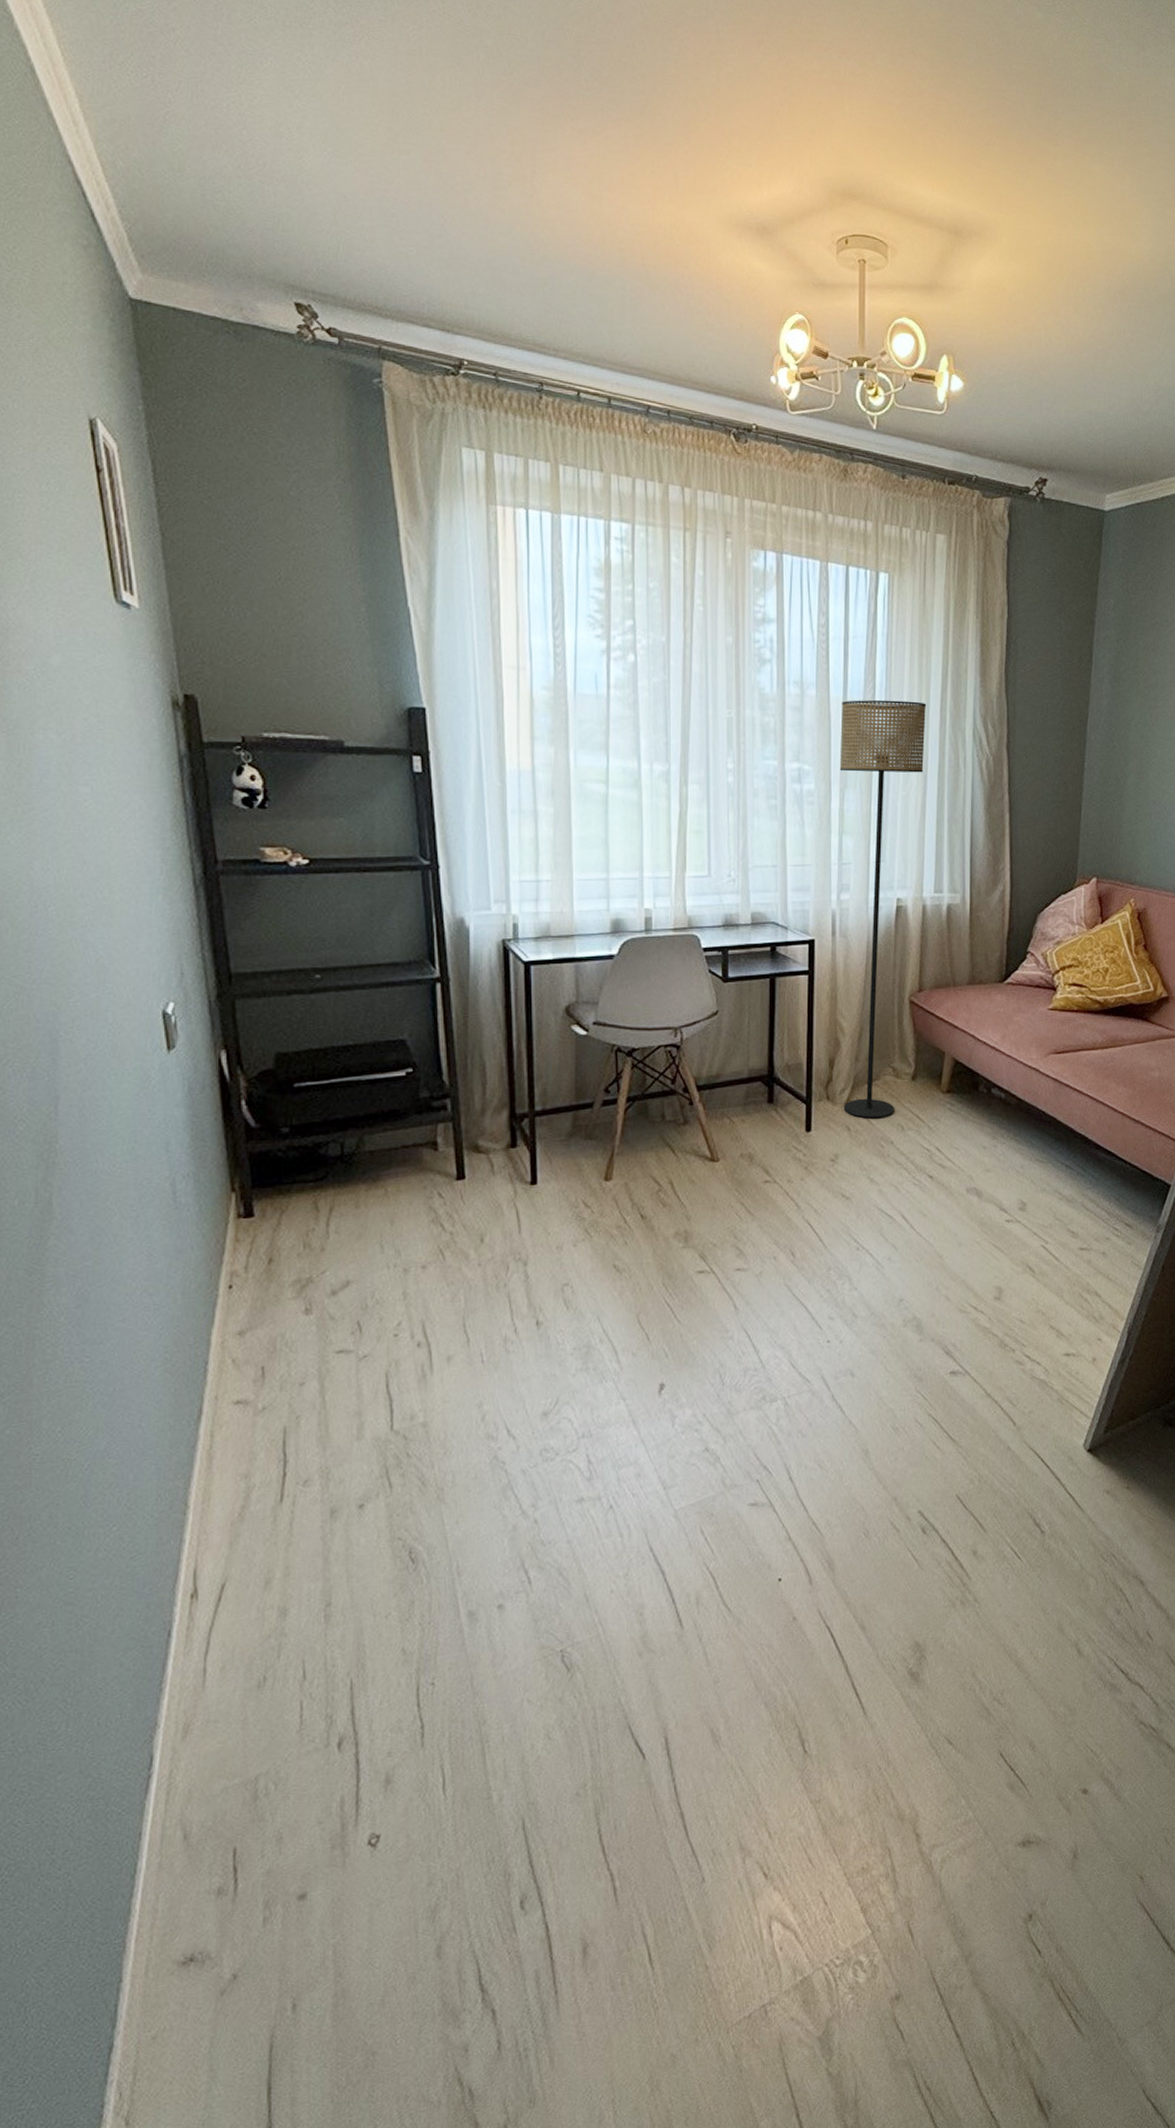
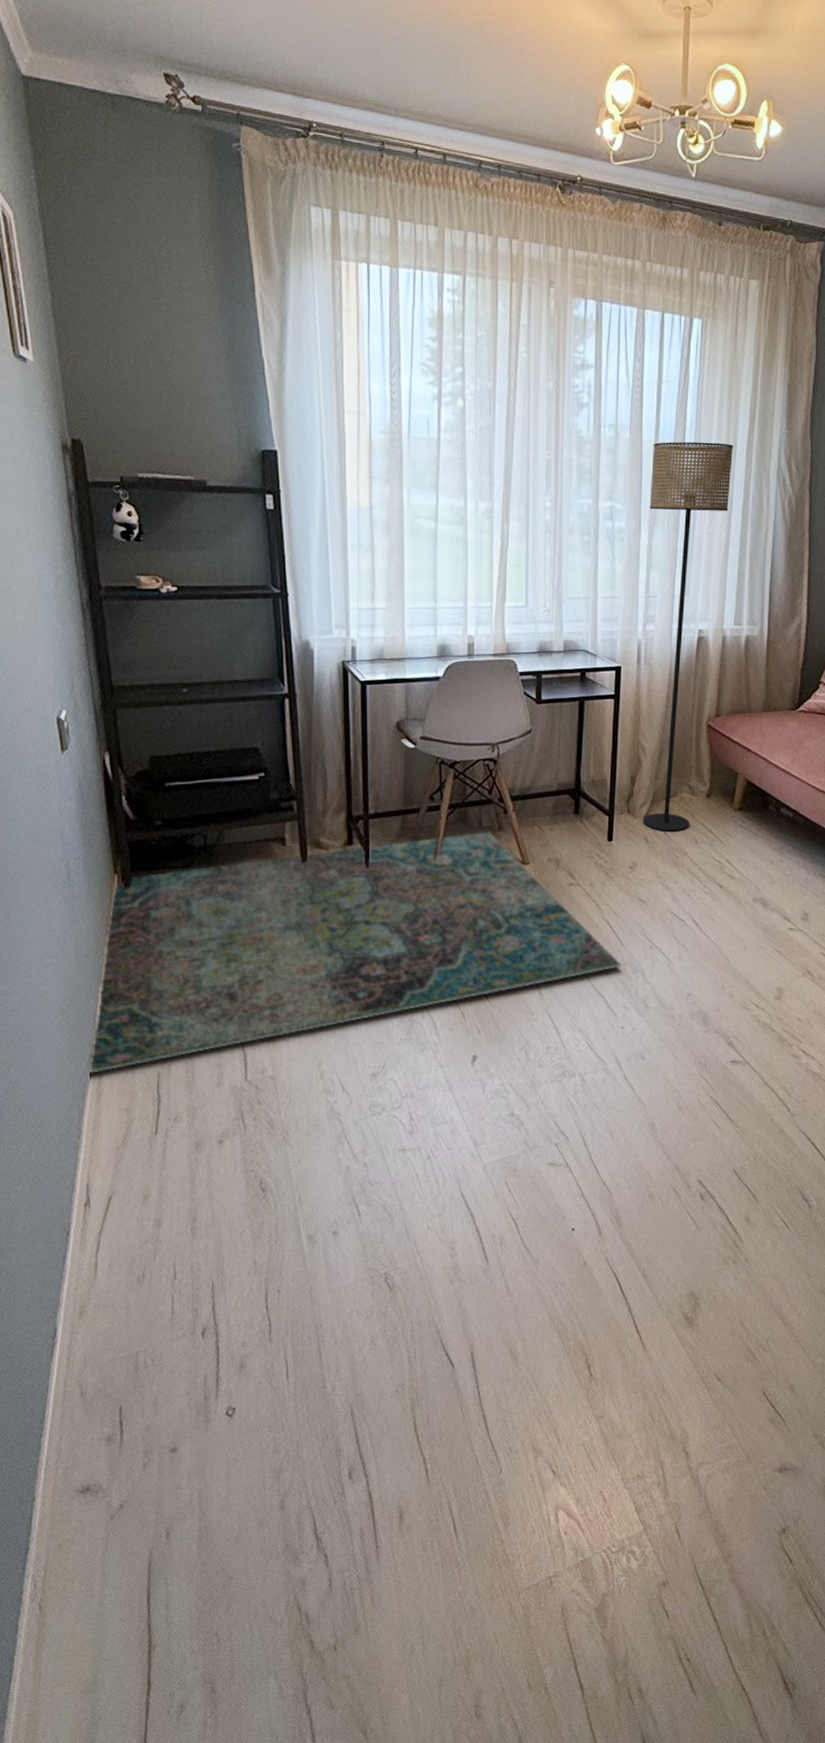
rug: none [195,1126,826,1436] -> present [87,832,623,1075]

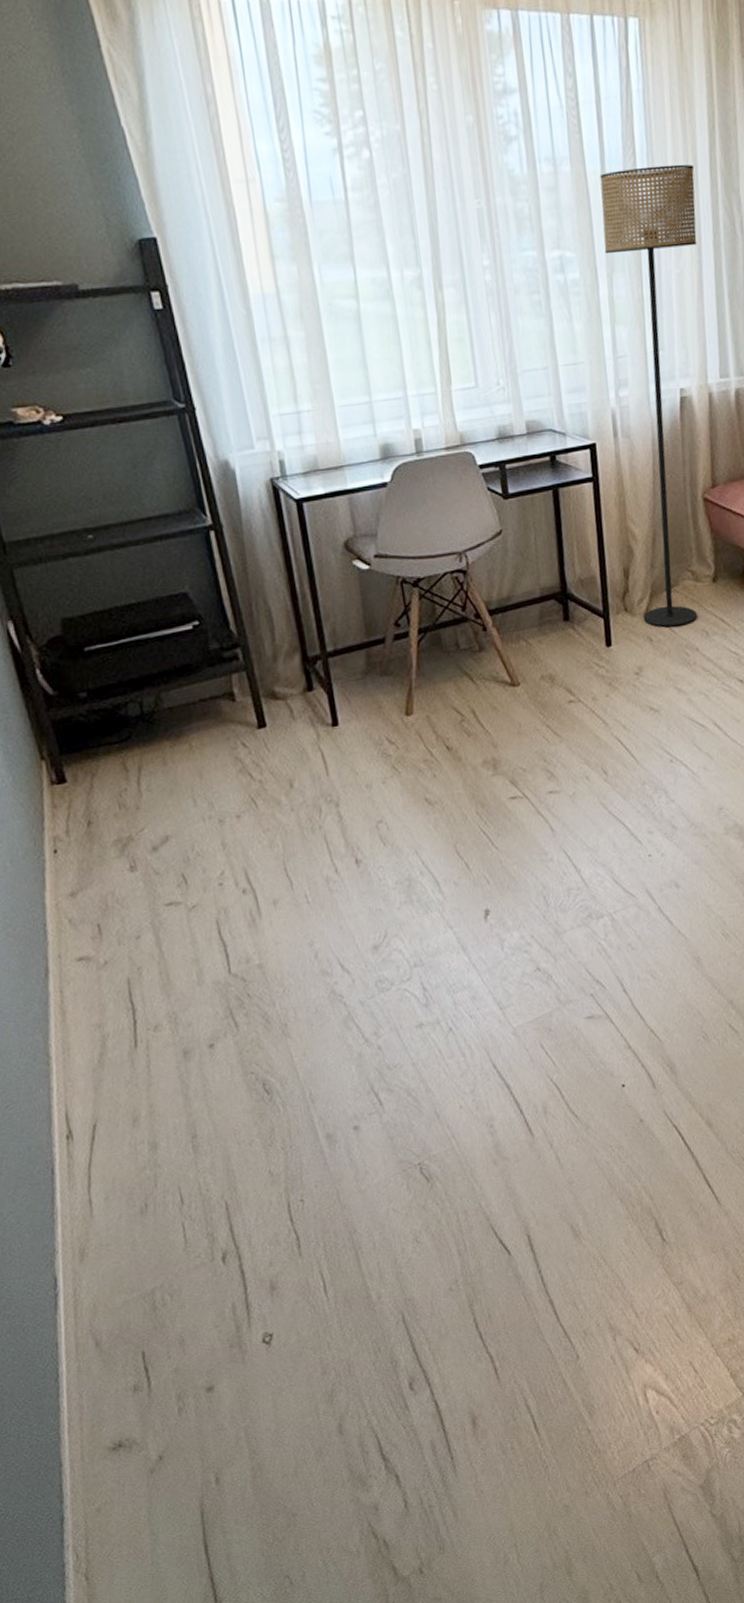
rug: present [87,832,623,1075] -> none [42,654,641,993]

